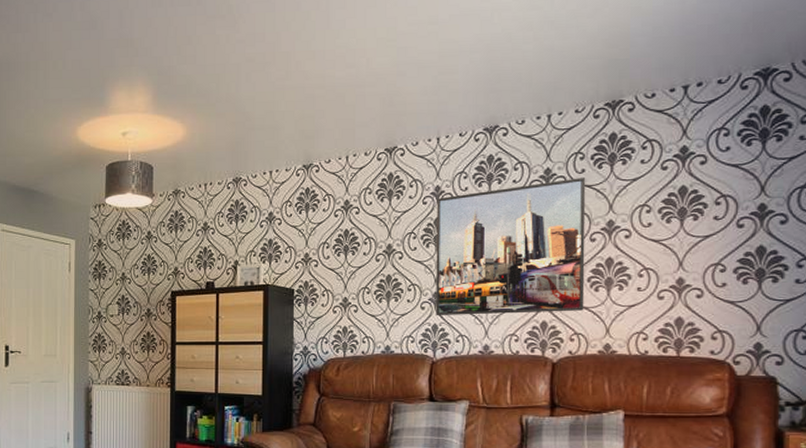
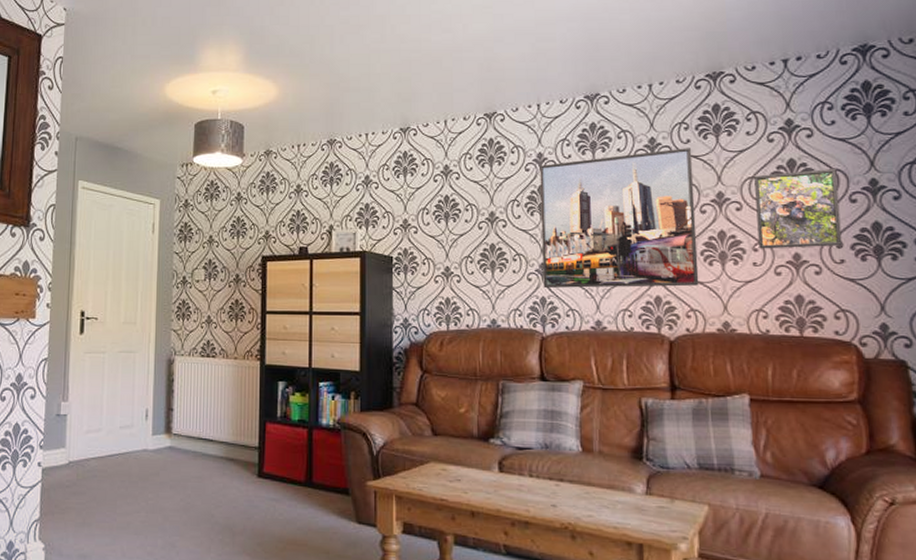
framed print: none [644,194,727,275] -> present [754,168,842,249]

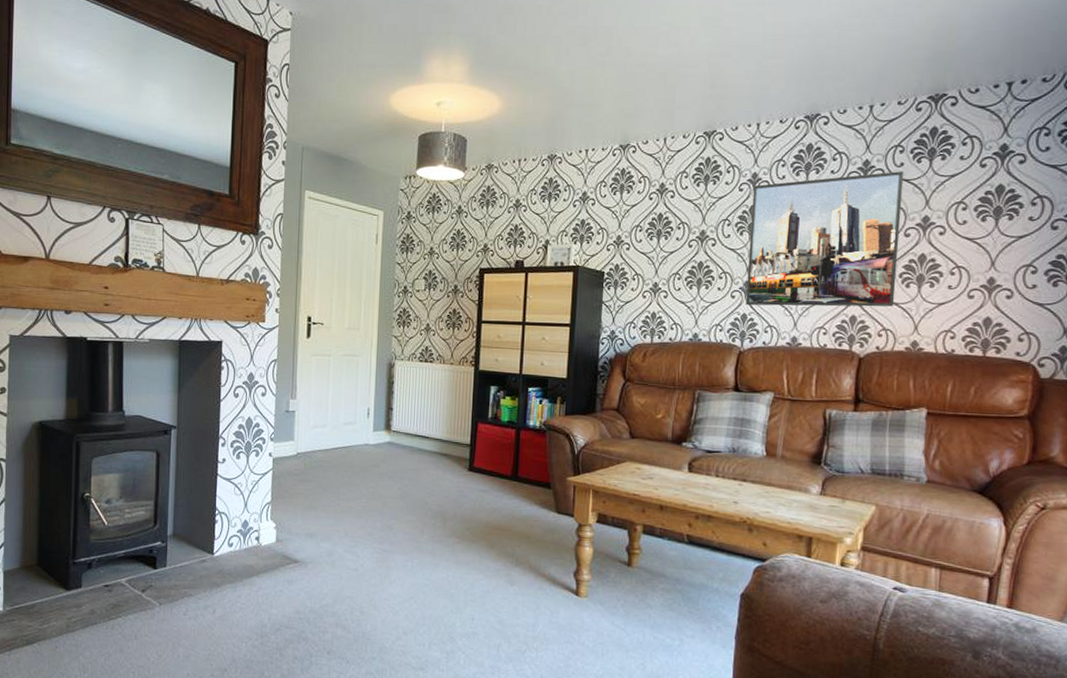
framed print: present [754,168,842,249] -> none [956,195,1043,273]

